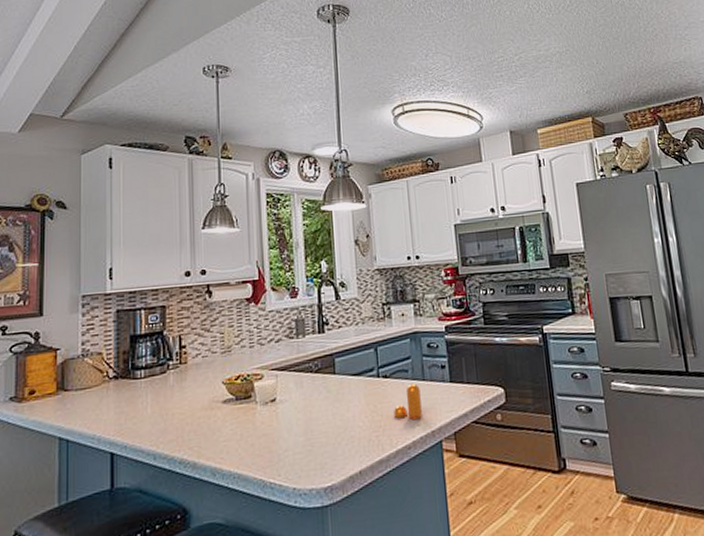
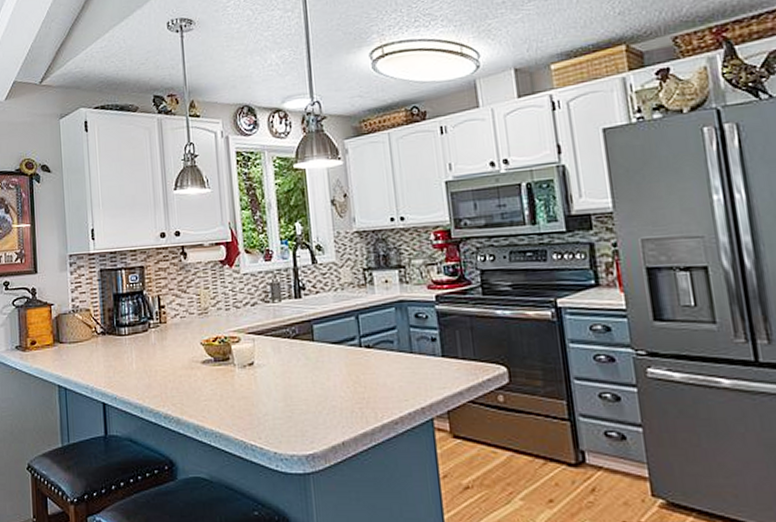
pepper shaker: present [394,383,422,419] -> none [378,356,410,393]

